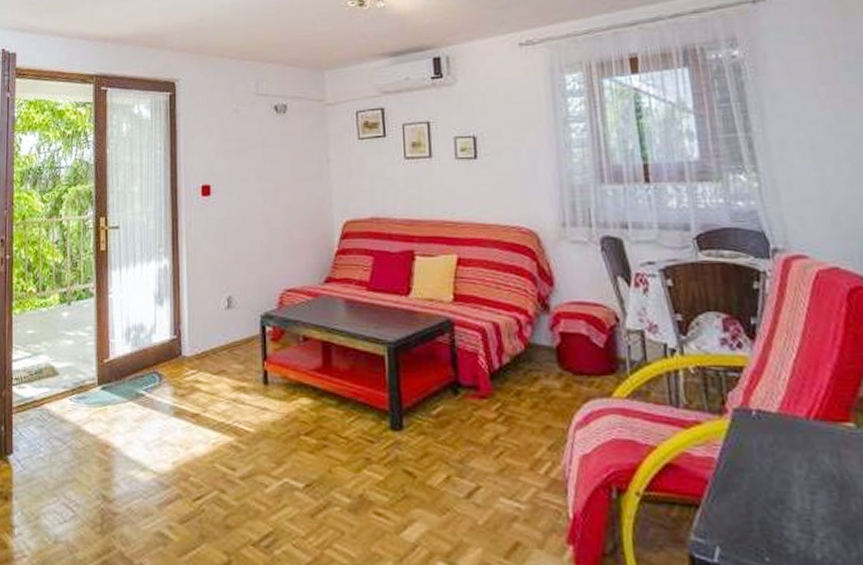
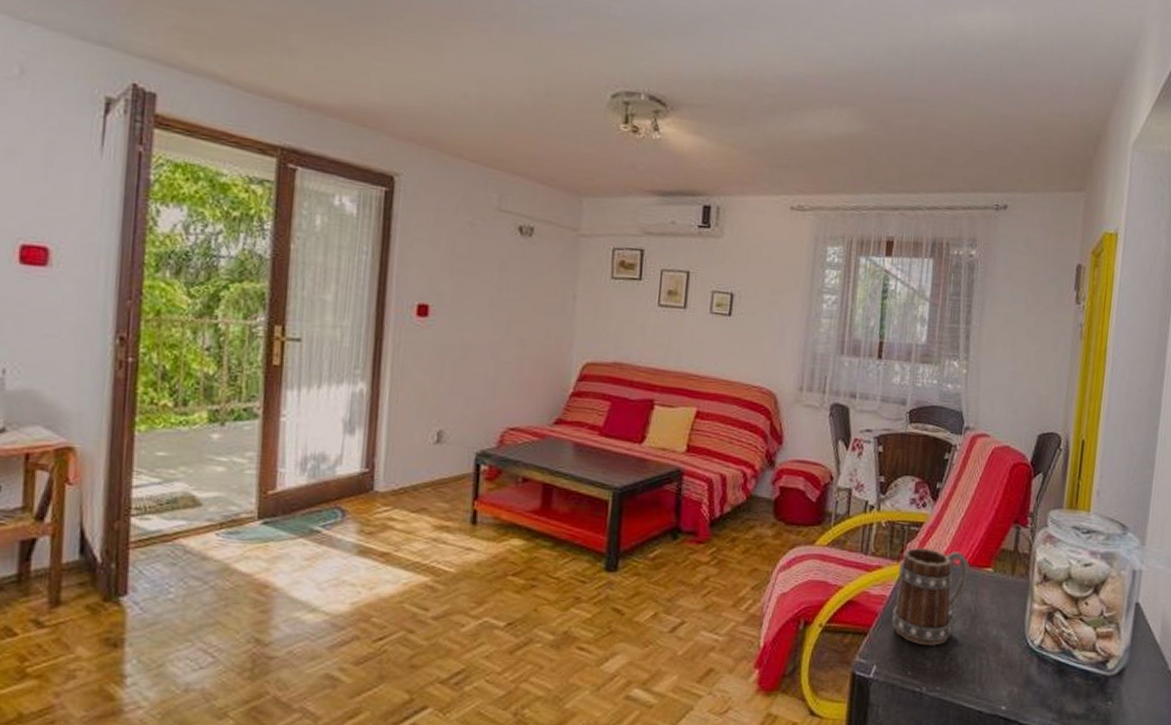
mug: none [723,398,823,524] -> present [891,548,970,646]

